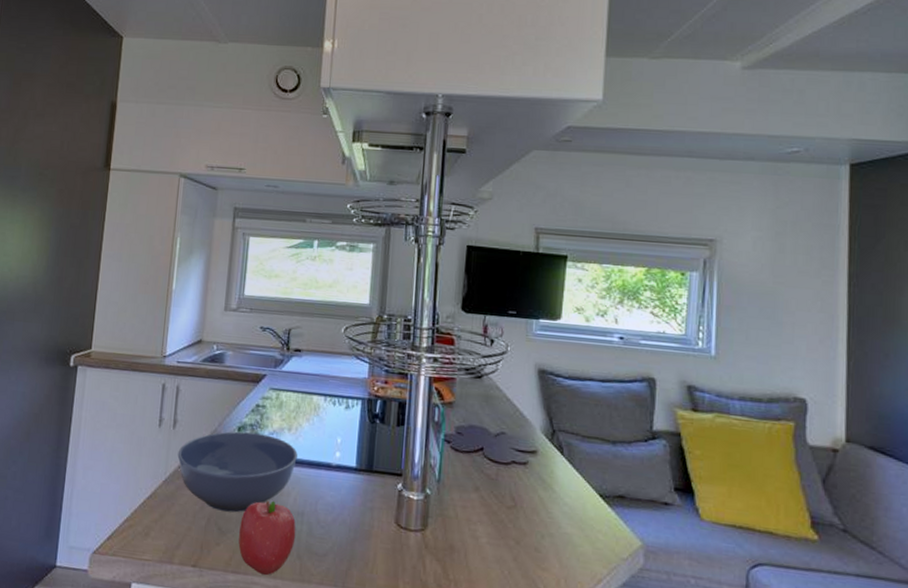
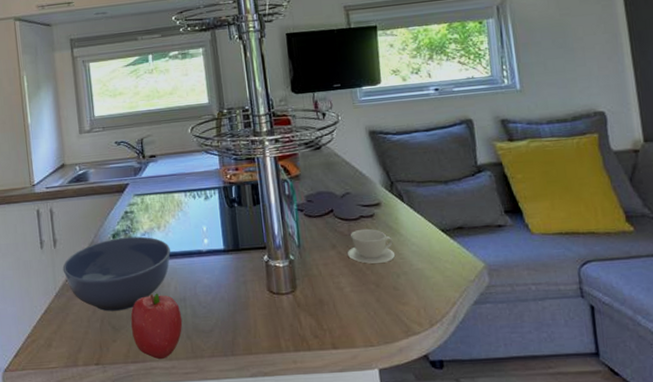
teacup: none [490,475,544,519] -> present [346,228,396,264]

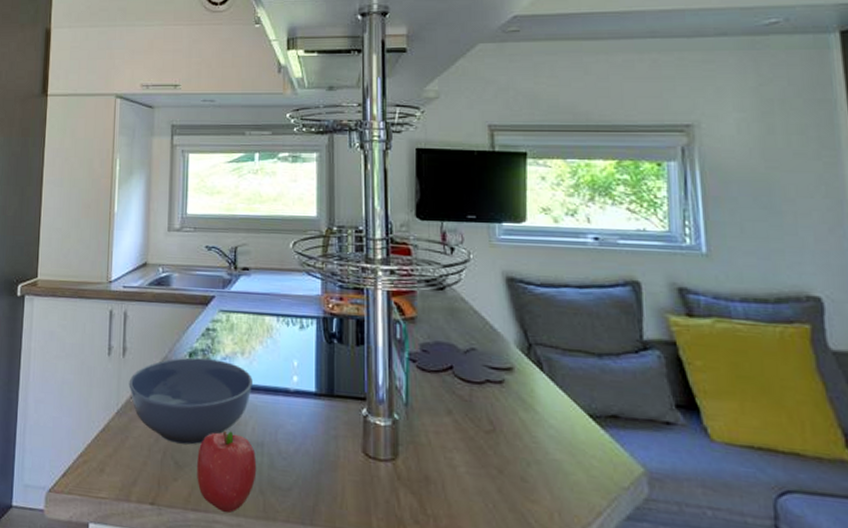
teacup: present [346,228,396,264] -> none [465,396,527,444]

